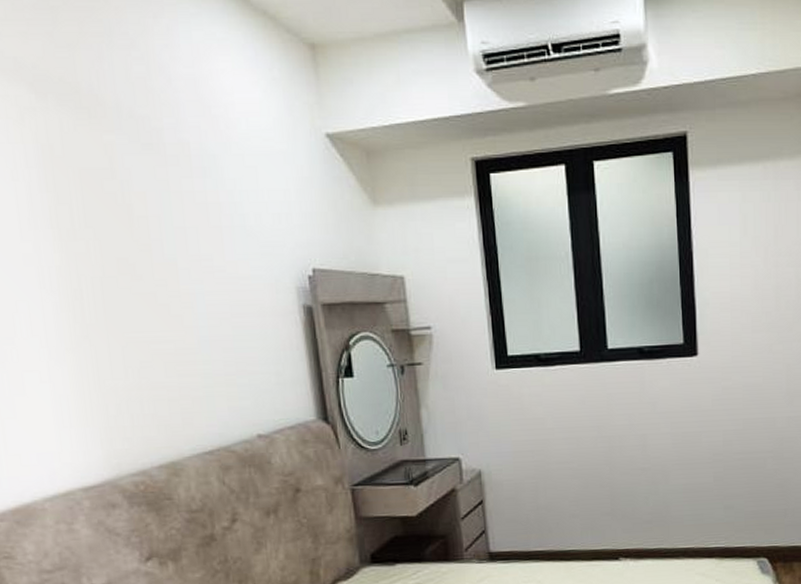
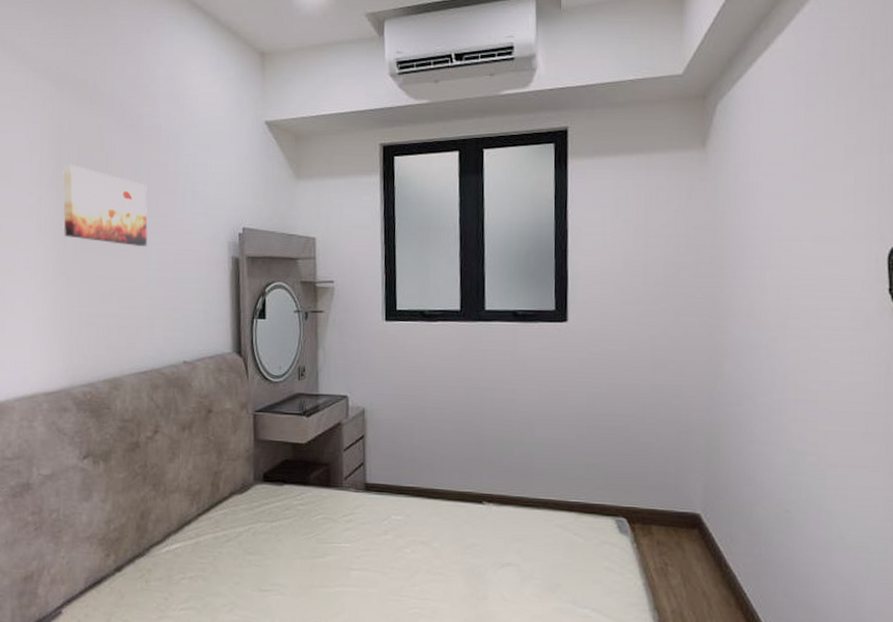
wall art: none [63,197,192,300] -> present [62,164,148,247]

